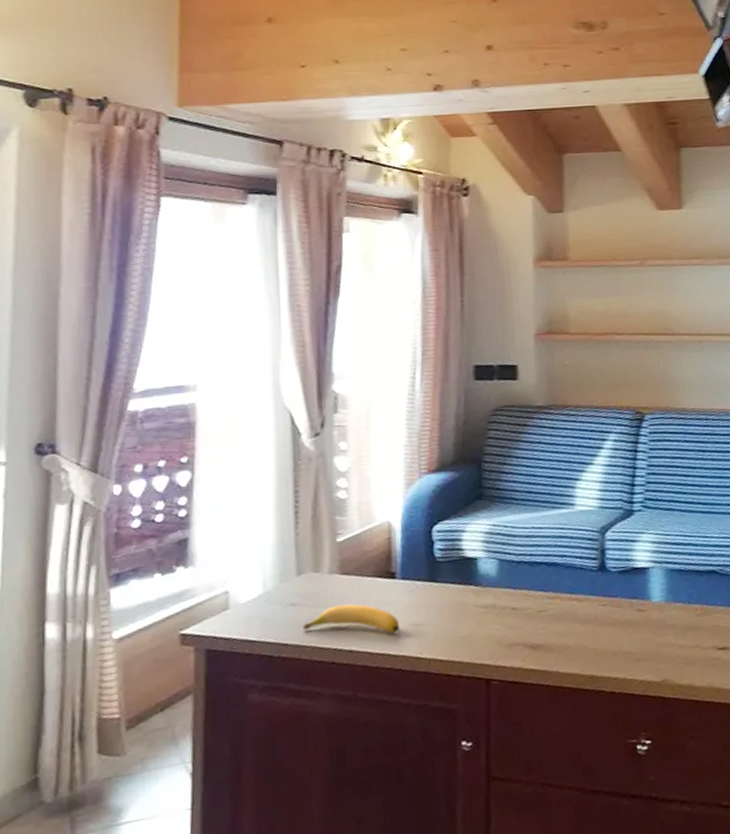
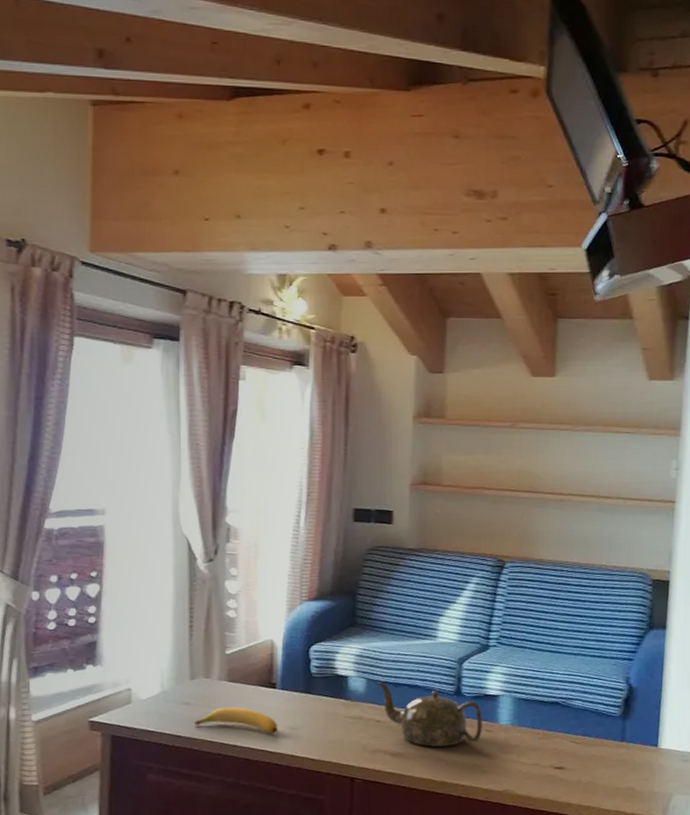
teapot: none [511,561,633,635] -> present [378,682,483,748]

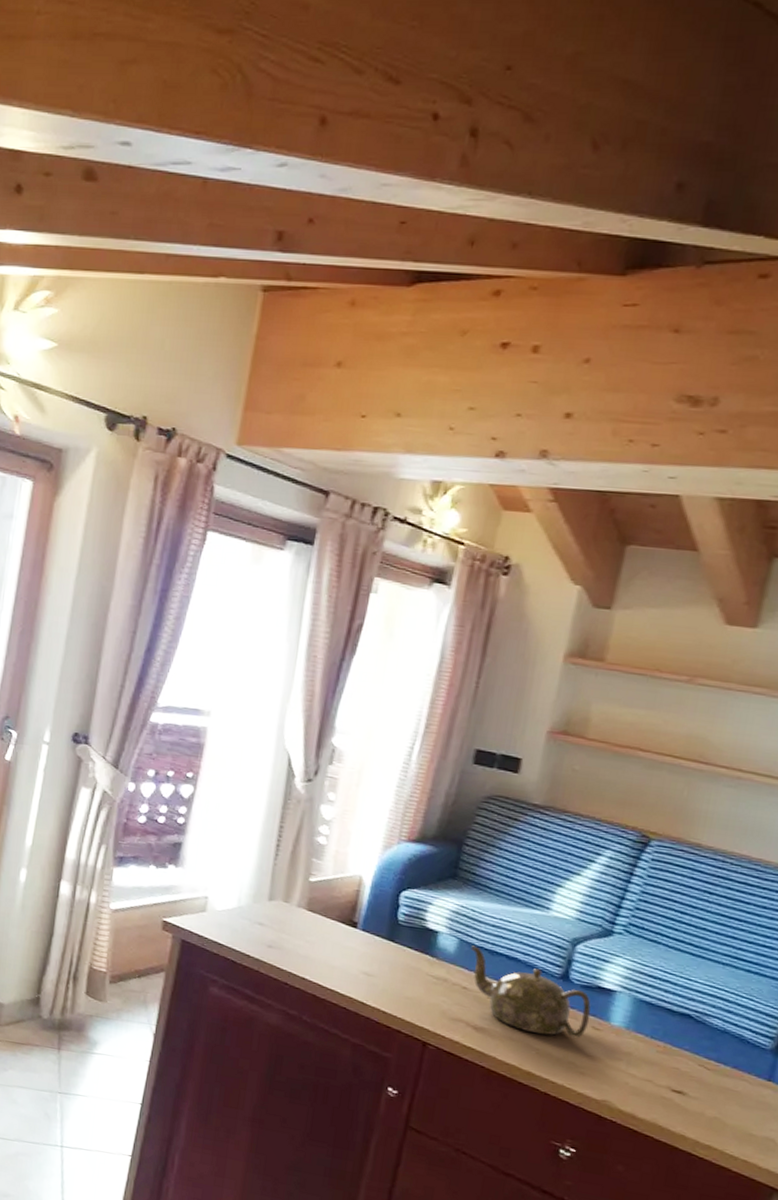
banana: present [194,706,279,734] -> none [265,935,352,975]

